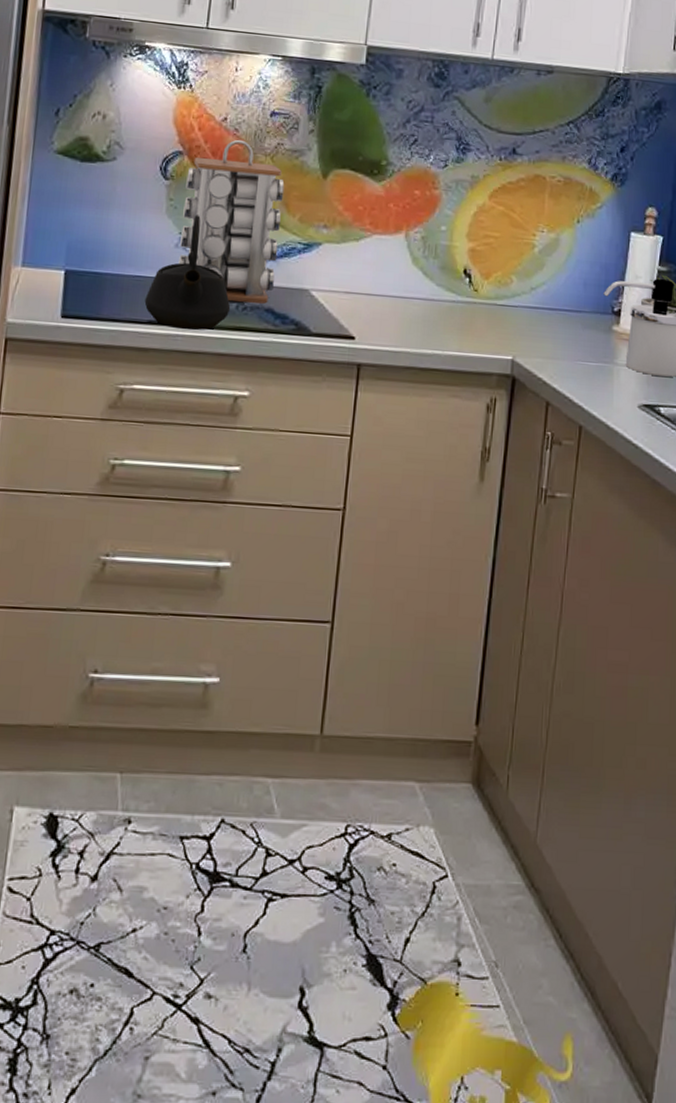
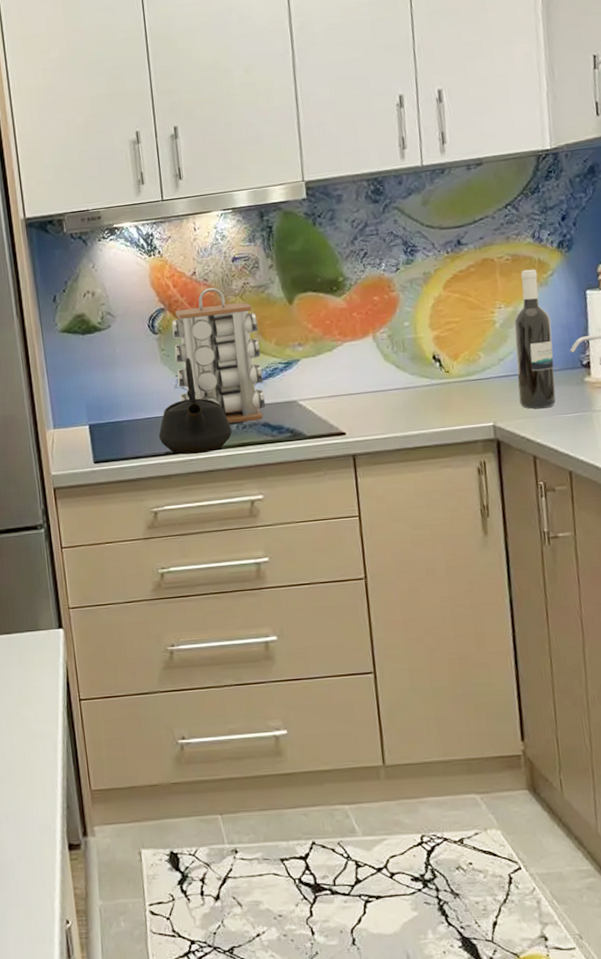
wine bottle: none [543,196,591,352] -> present [513,269,556,409]

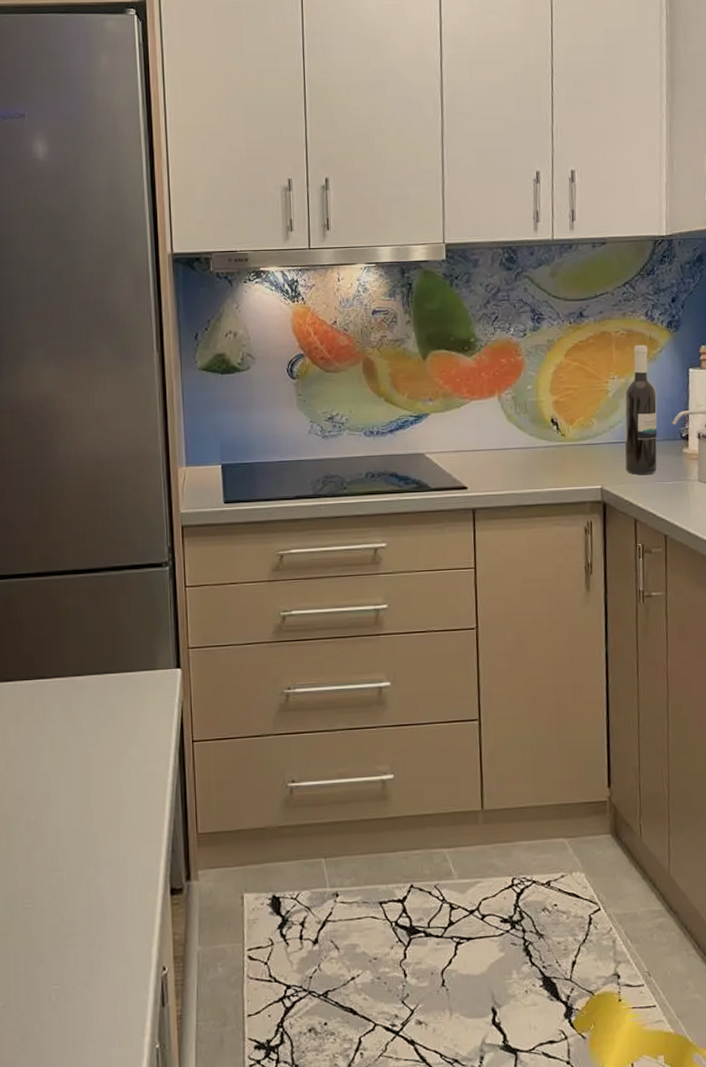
kettle: present [158,358,233,455] -> none [290,404,361,500]
spice rack: present [172,287,266,425] -> none [310,337,394,473]

